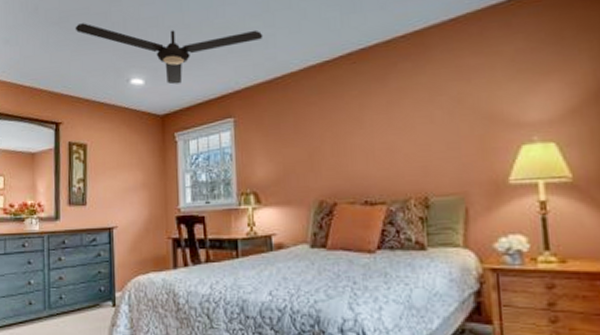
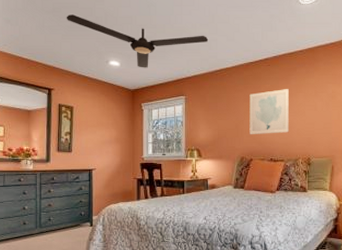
wall art: none [327,95,391,168] -> present [249,89,289,135]

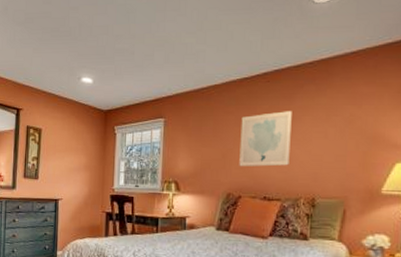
ceiling fan: present [66,14,209,68] -> none [38,25,195,86]

